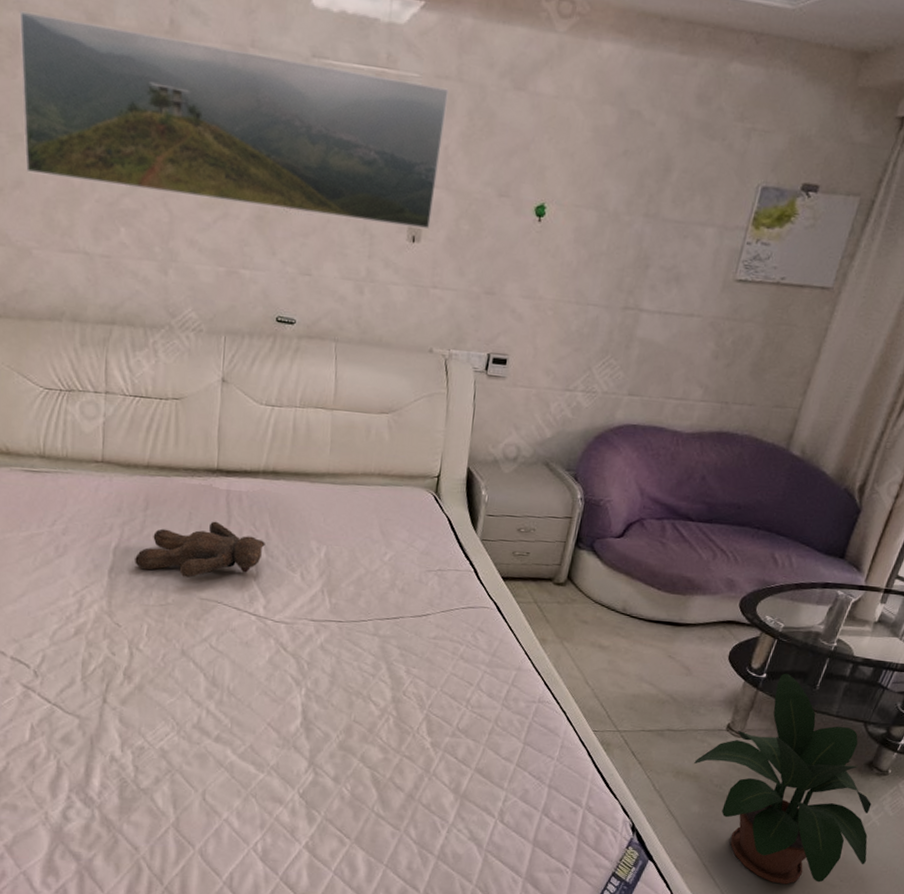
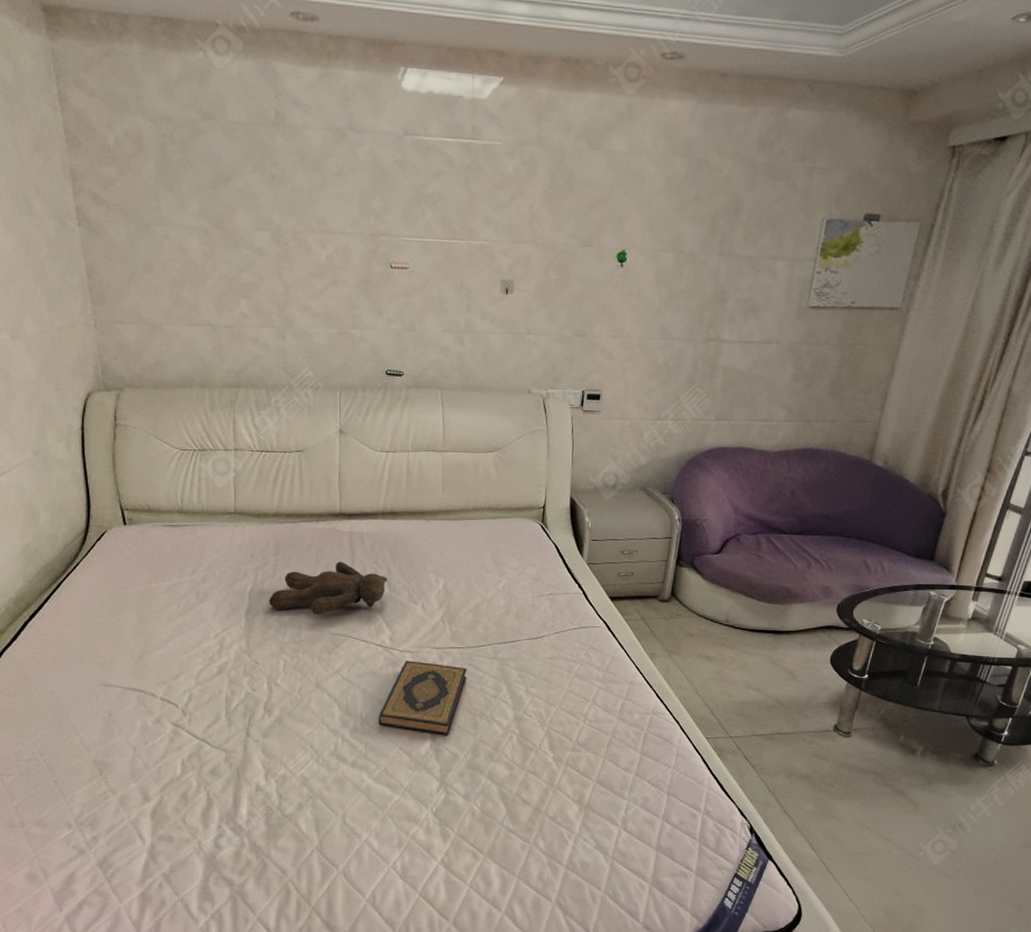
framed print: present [19,11,449,230] -> none [142,115,530,282]
hardback book: none [246,632,345,714] -> present [378,661,467,736]
potted plant: present [694,673,872,884] -> none [805,673,981,877]

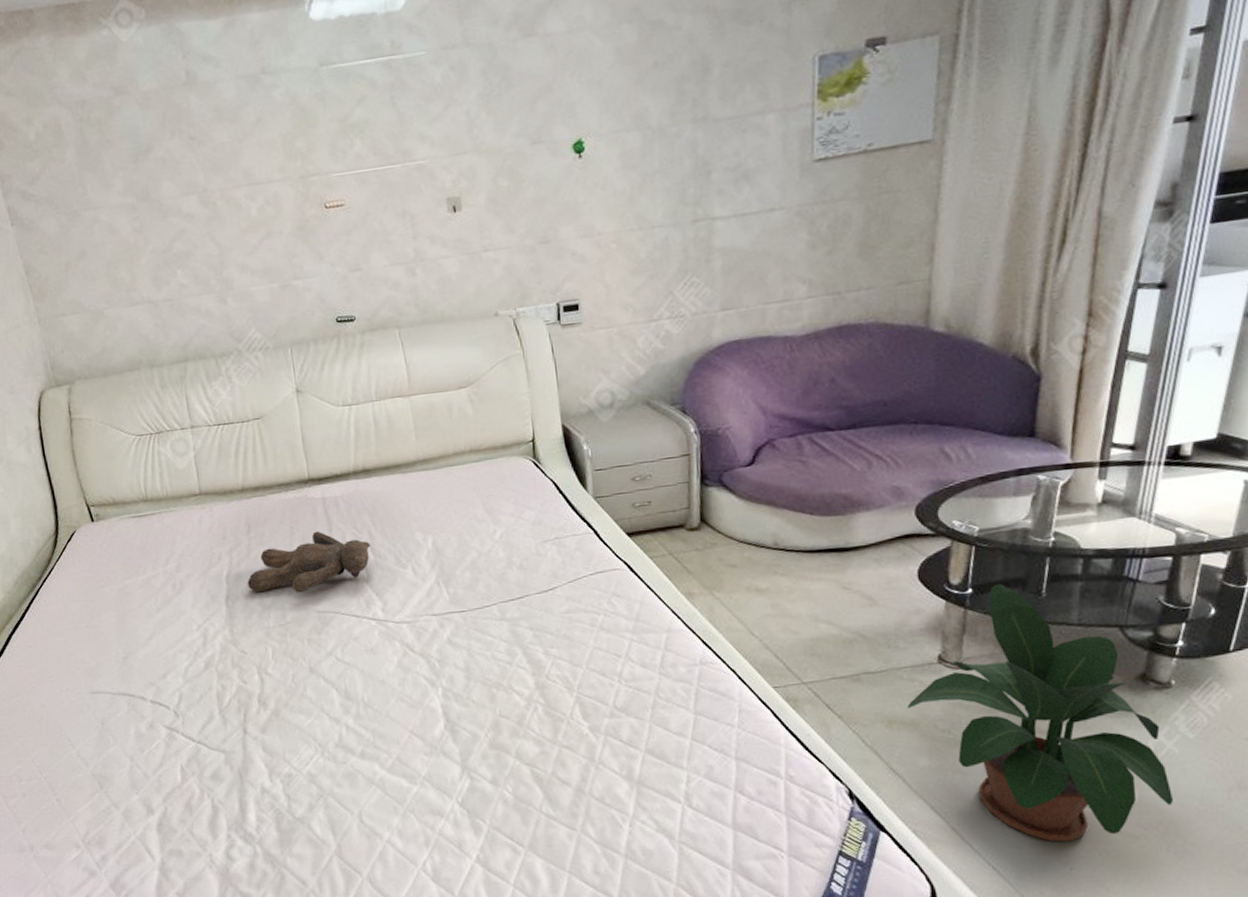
hardback book: present [378,661,467,736] -> none [382,632,475,714]
potted plant: none [805,673,981,877] -> present [907,583,1173,842]

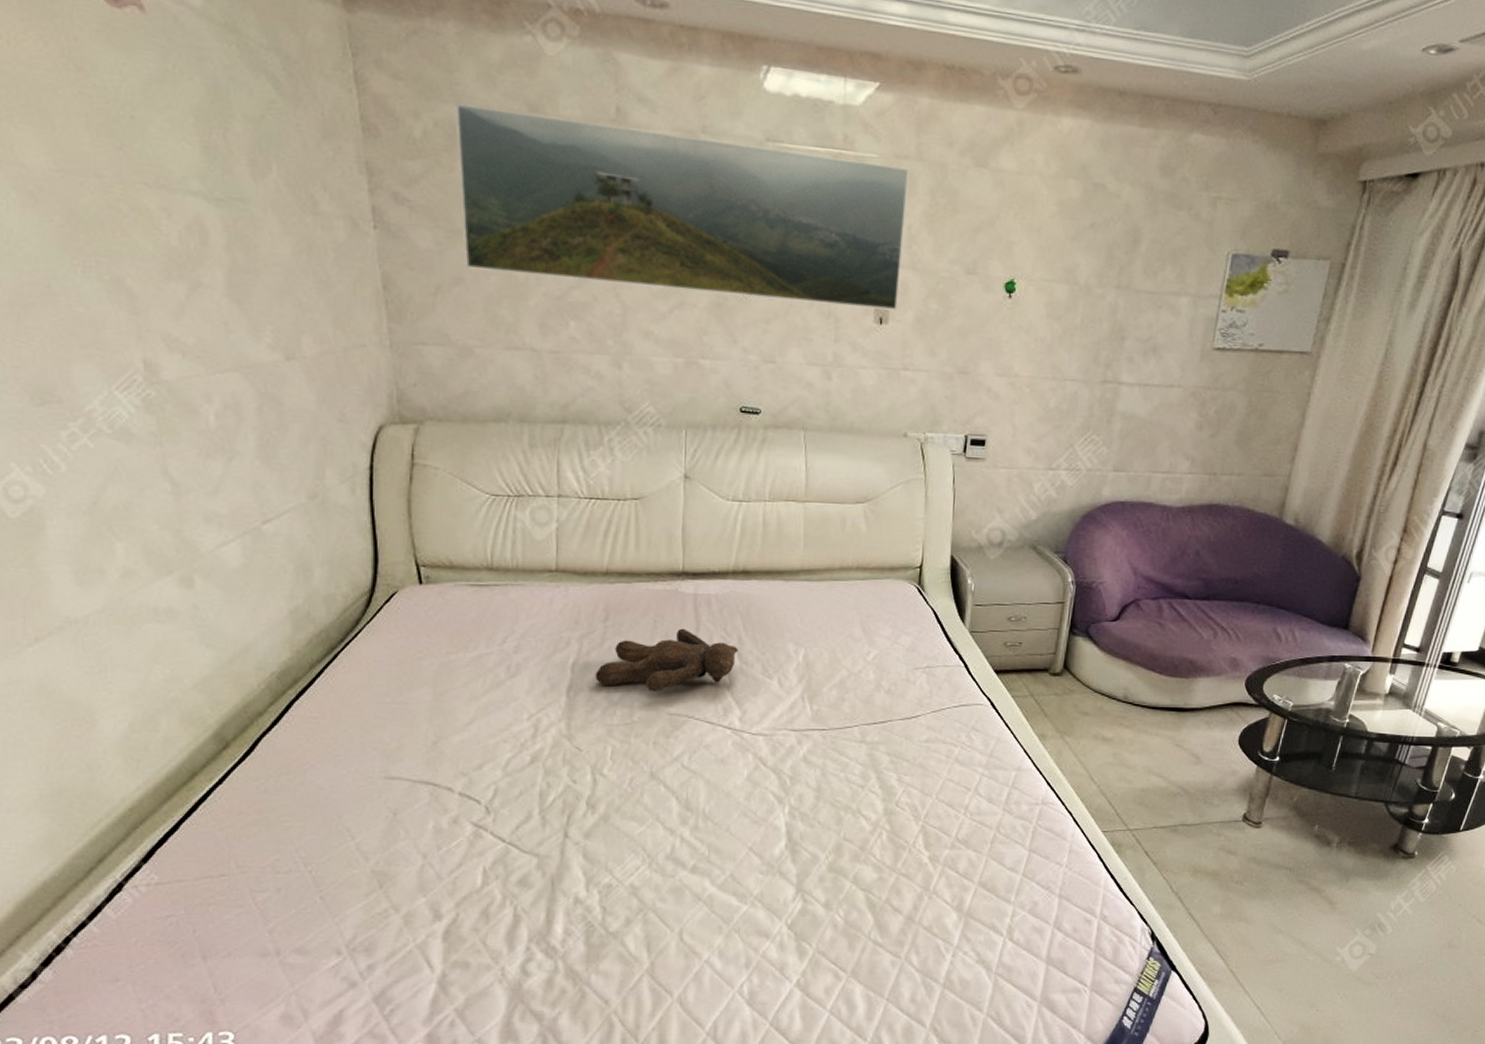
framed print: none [57,56,469,243] -> present [456,103,909,311]
potted plant: present [907,583,1173,842] -> none [1212,754,1401,986]

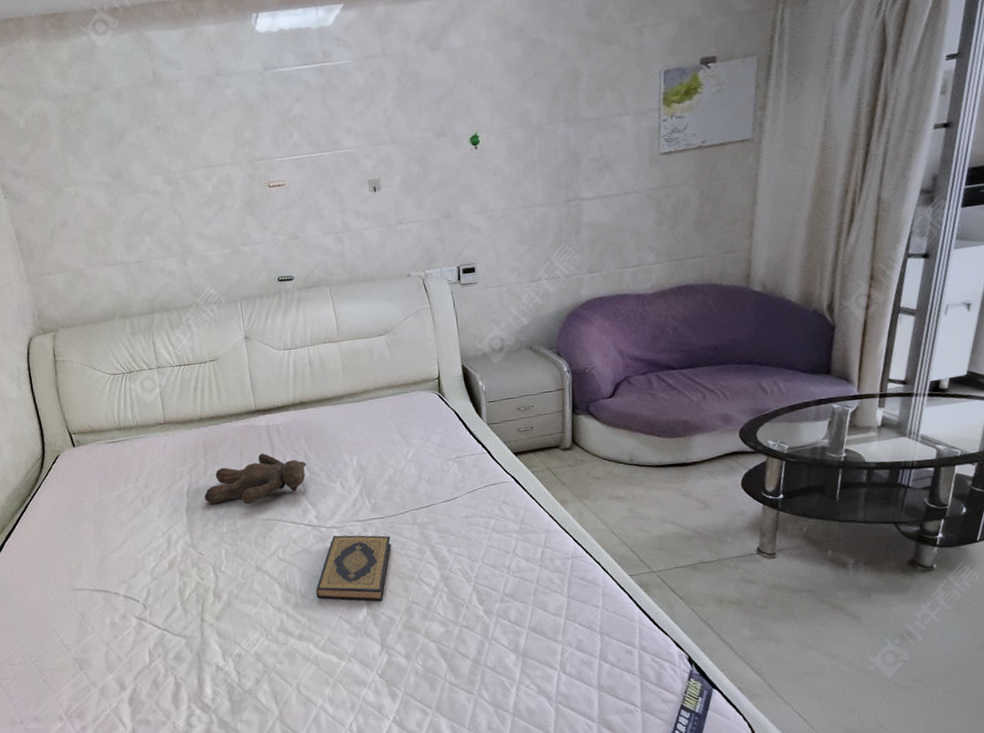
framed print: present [456,103,909,311] -> none [44,64,386,214]
hardback book: none [724,745,830,834] -> present [316,535,392,602]

